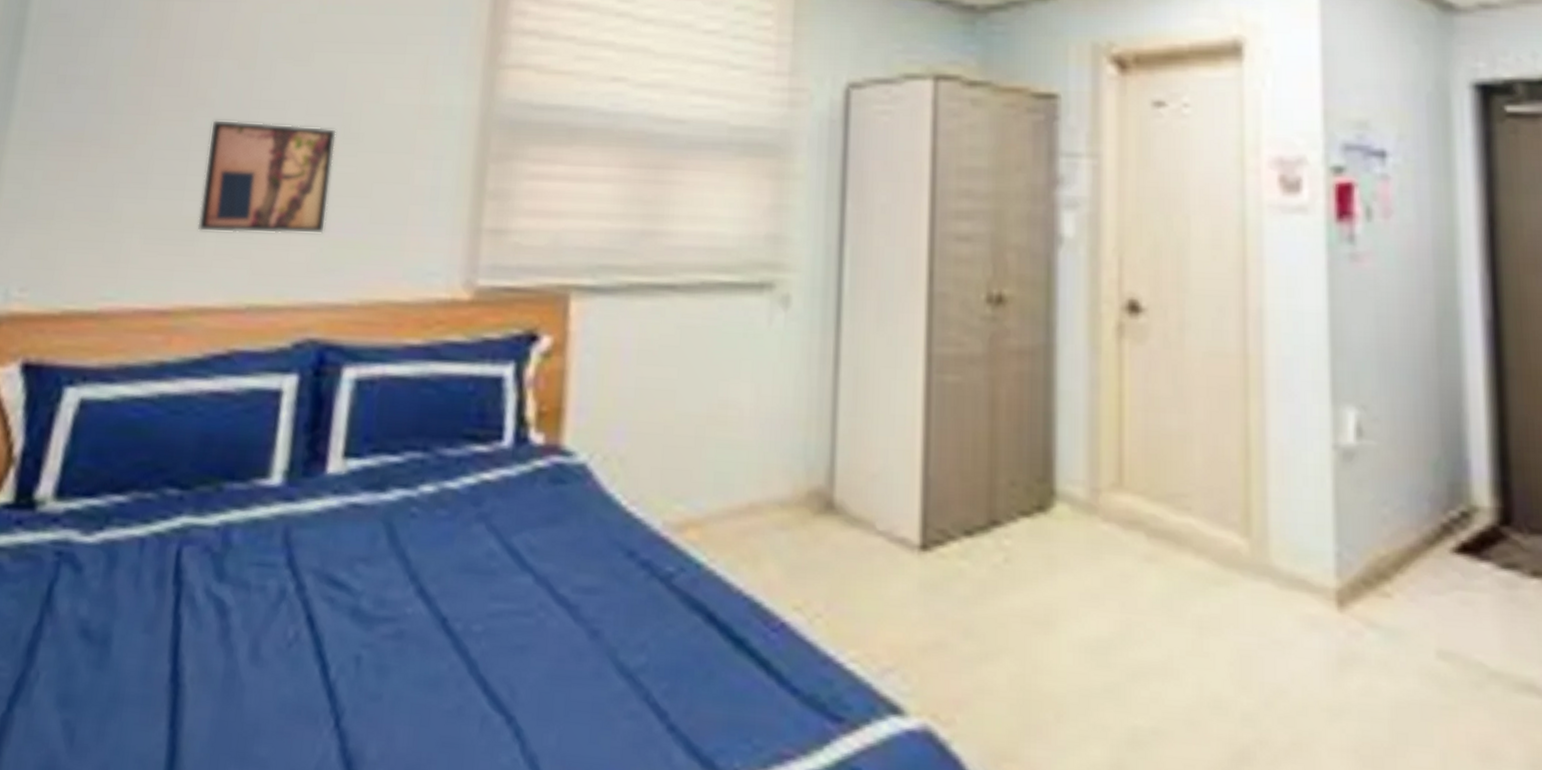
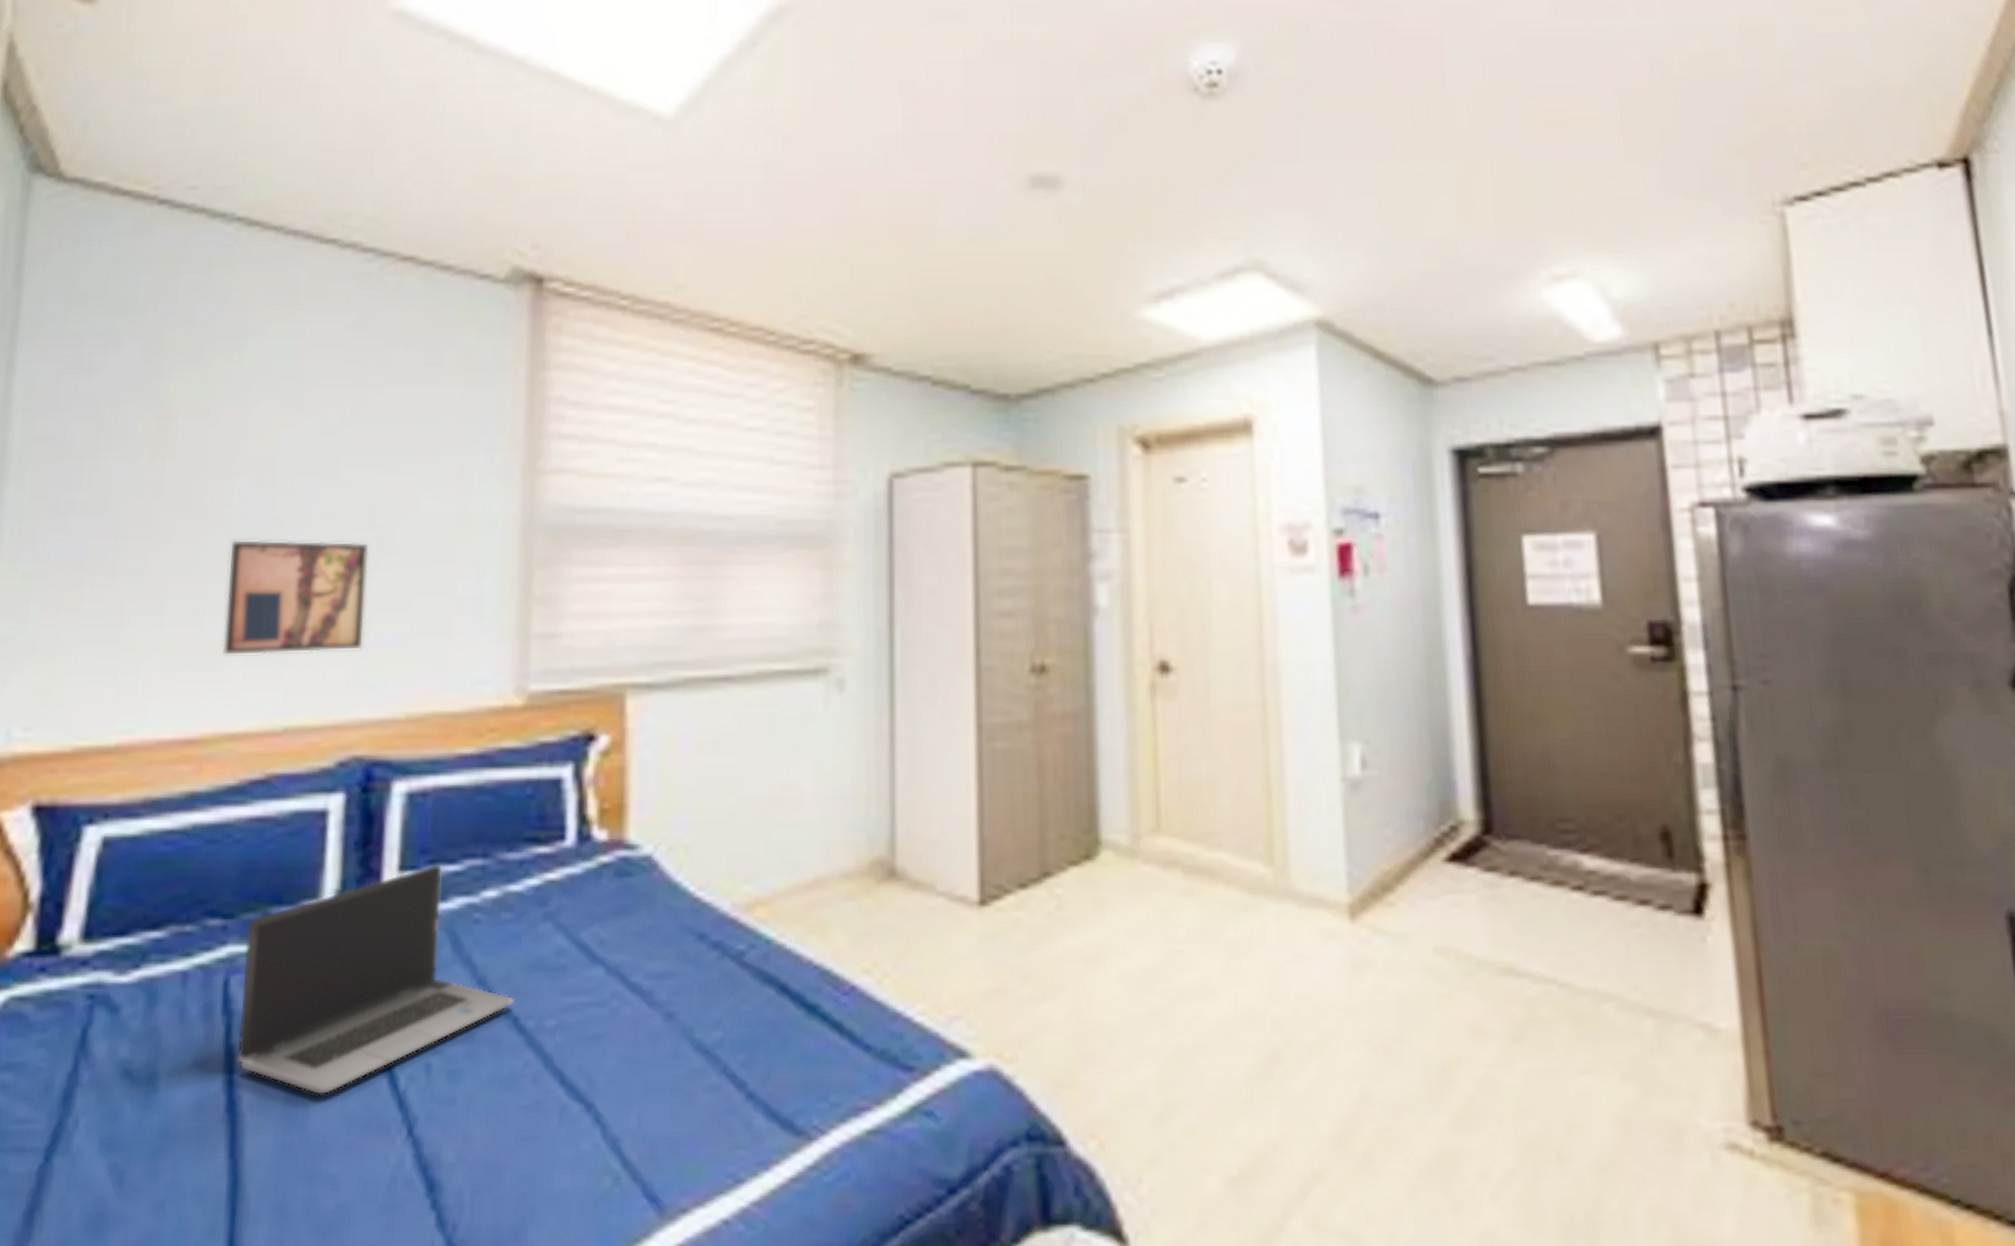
laptop computer: none [182,453,445,675] -> present [236,864,515,1094]

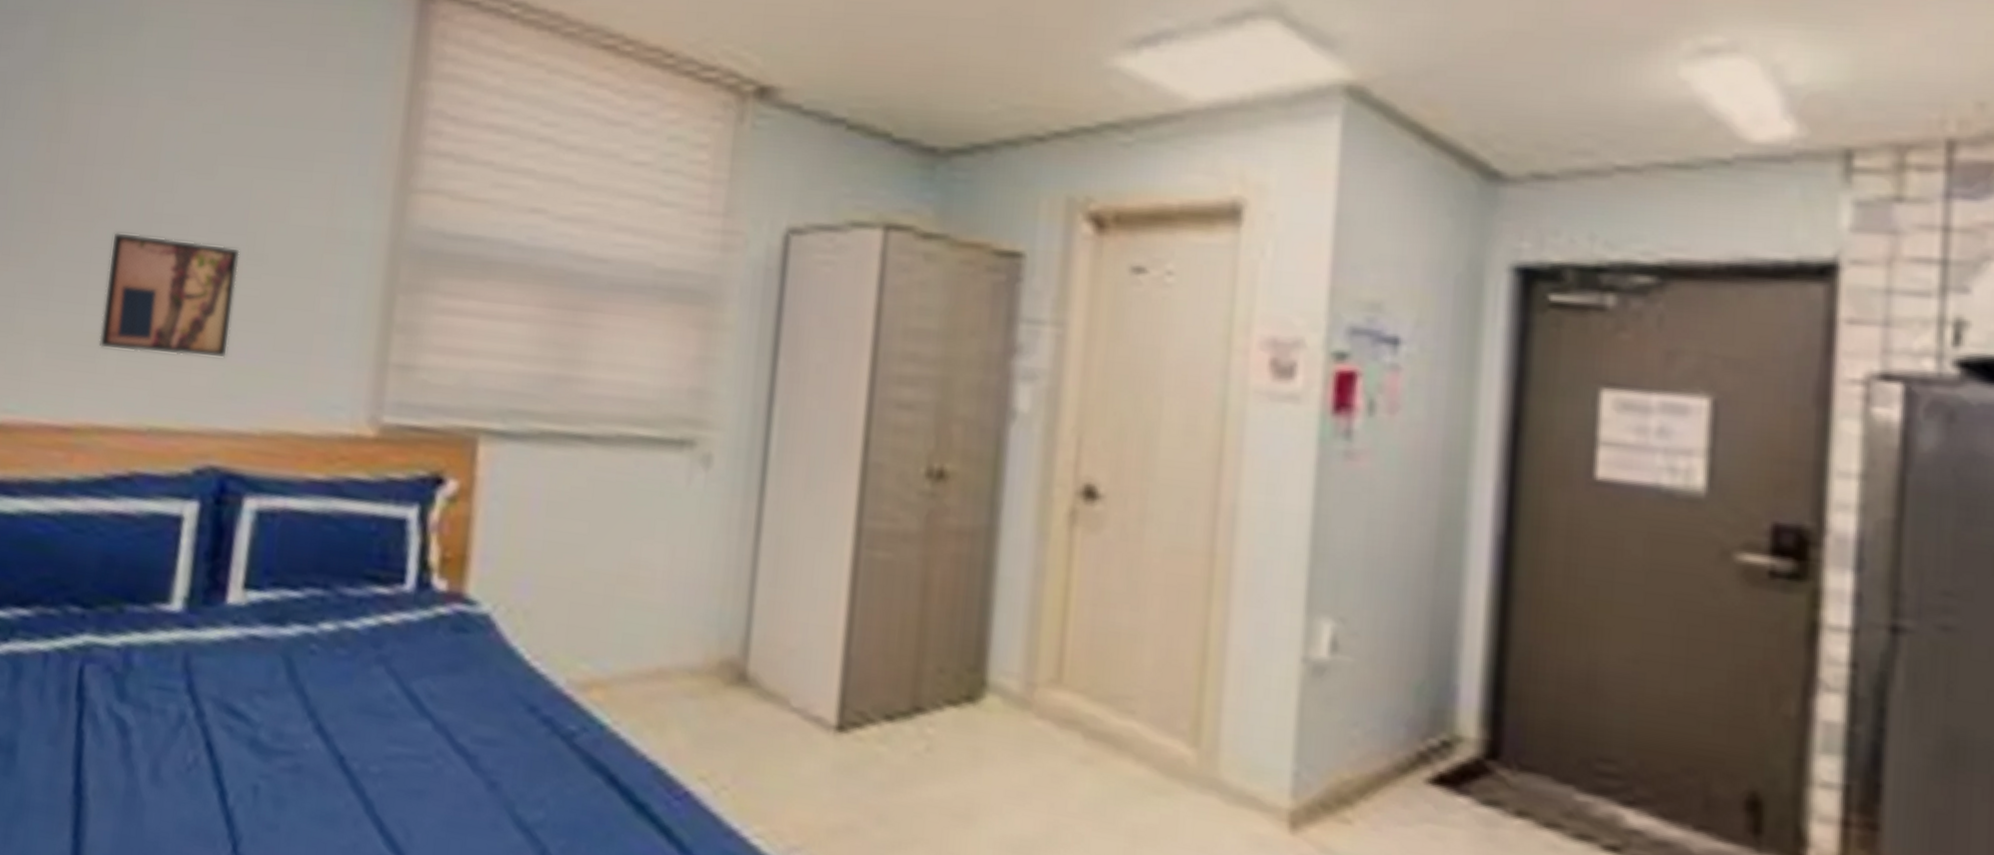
laptop computer: present [236,864,515,1094] -> none [85,587,343,796]

